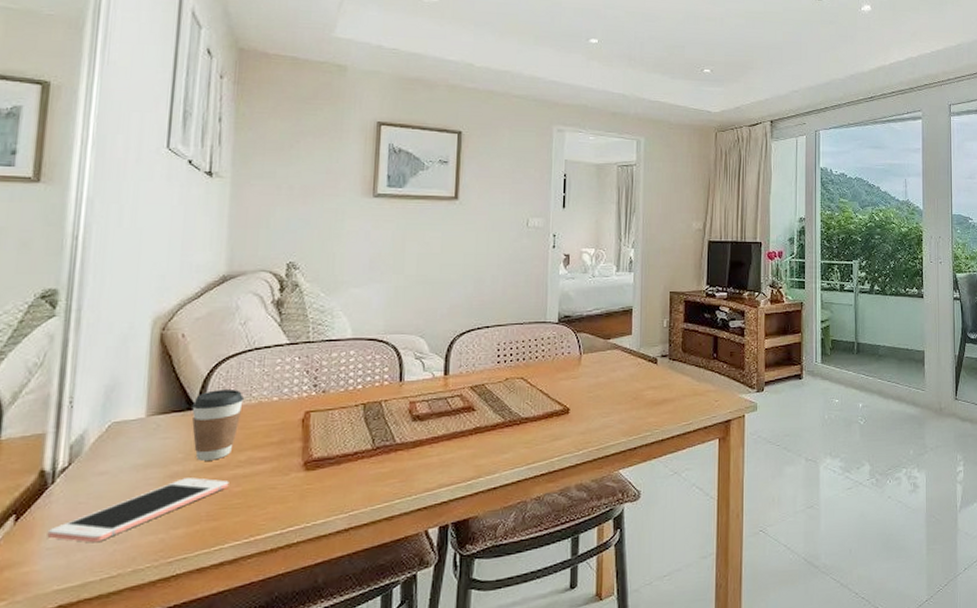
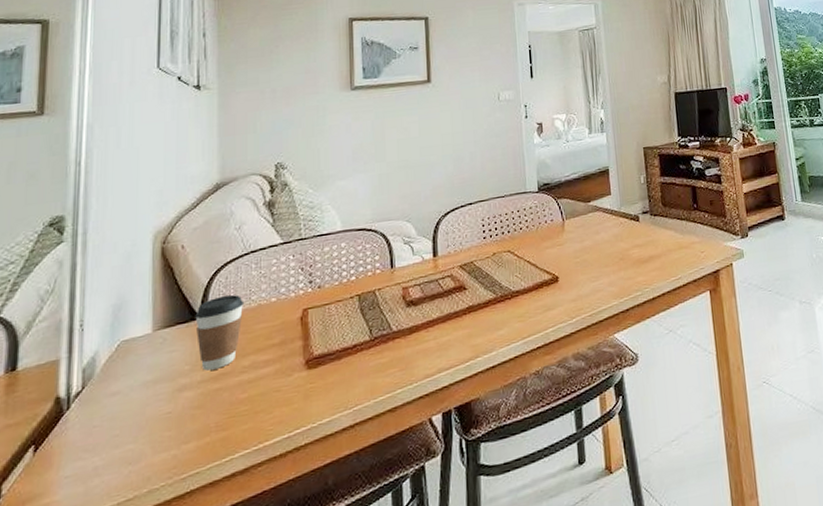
cell phone: present [47,477,229,543] -> none [65,387,235,467]

